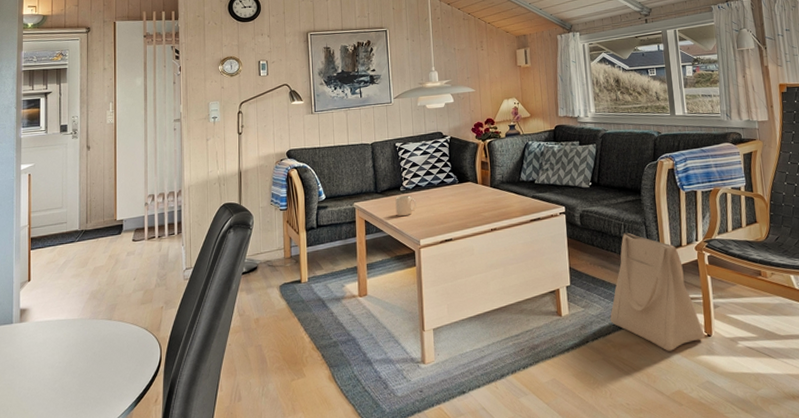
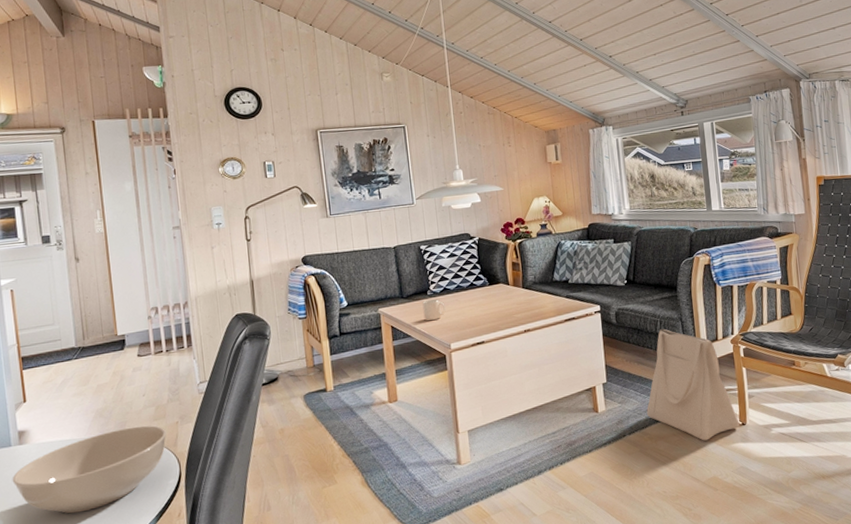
bowl: none [10,309,152,394] -> present [12,425,167,514]

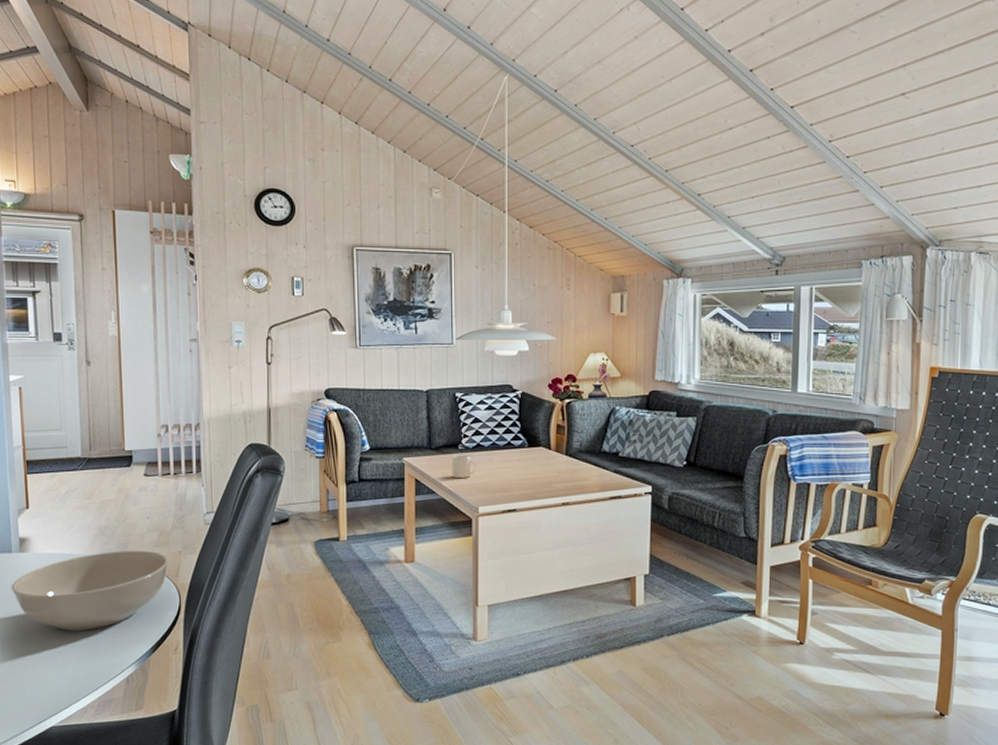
tote bag: present [647,328,740,441] -> none [691,522,797,655]

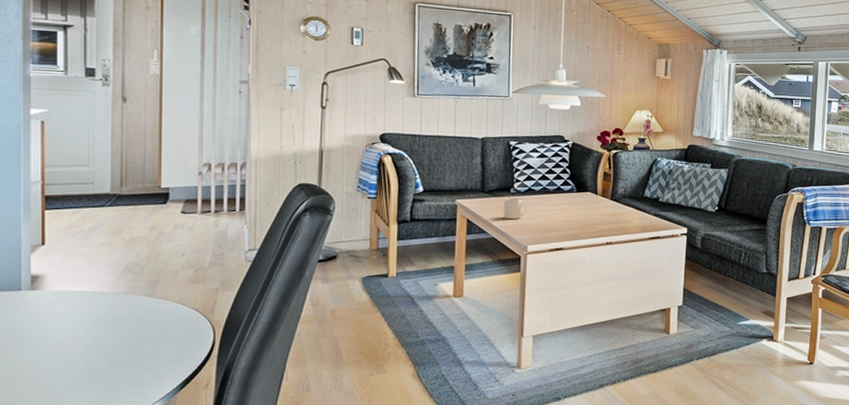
bowl: present [11,550,169,631] -> none [17,287,205,370]

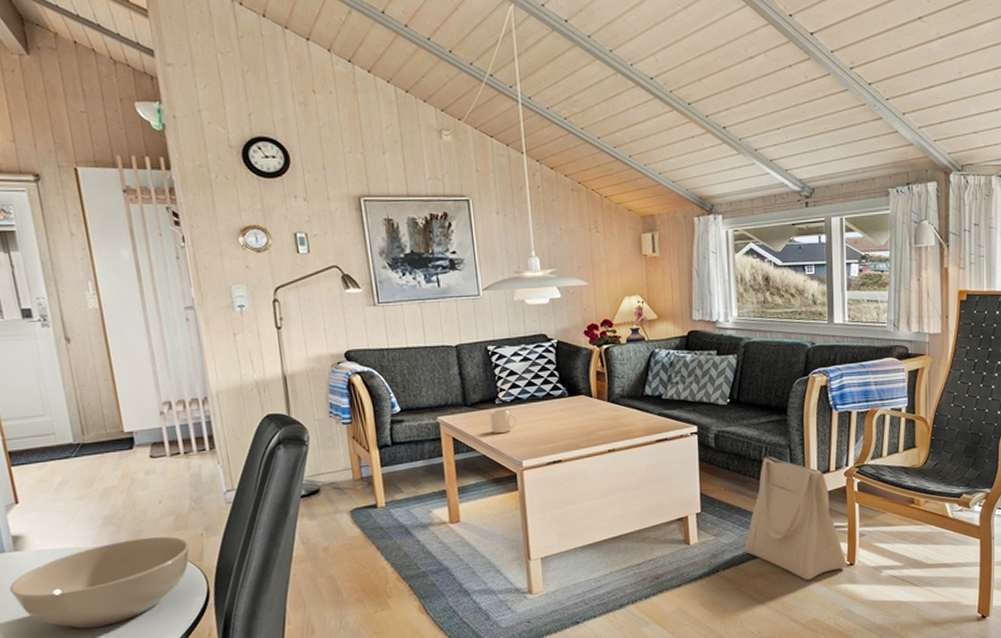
bowl: none [17,287,205,370] -> present [9,536,190,629]
tote bag: none [718,260,807,375] -> present [744,456,847,580]

